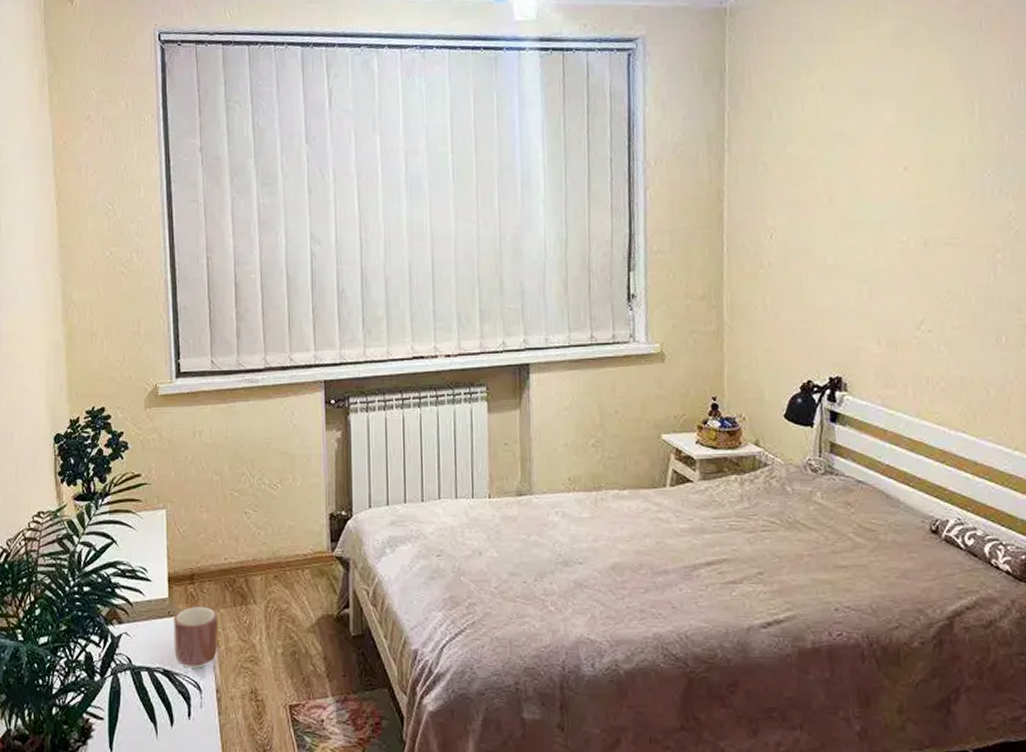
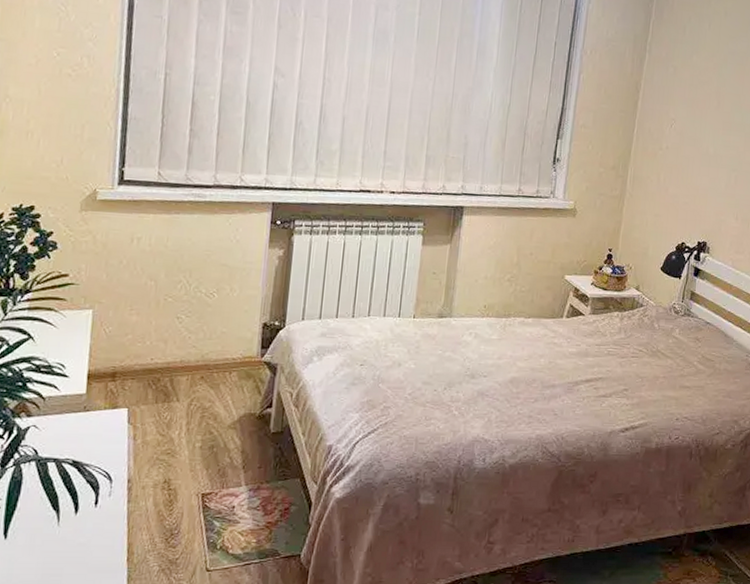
mug: present [174,605,218,668] -> none [86,401,138,460]

